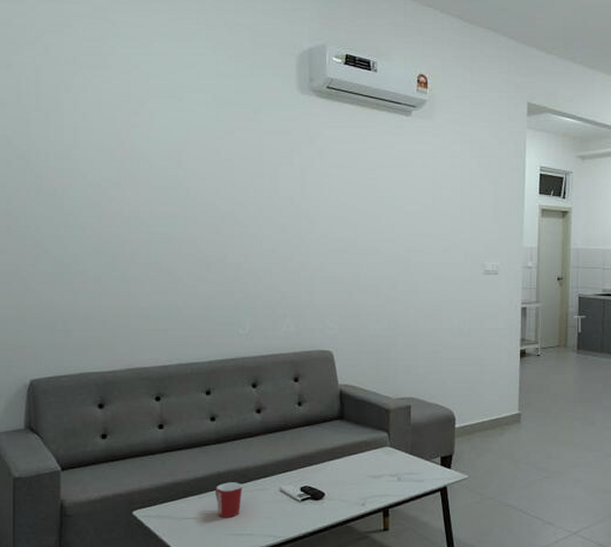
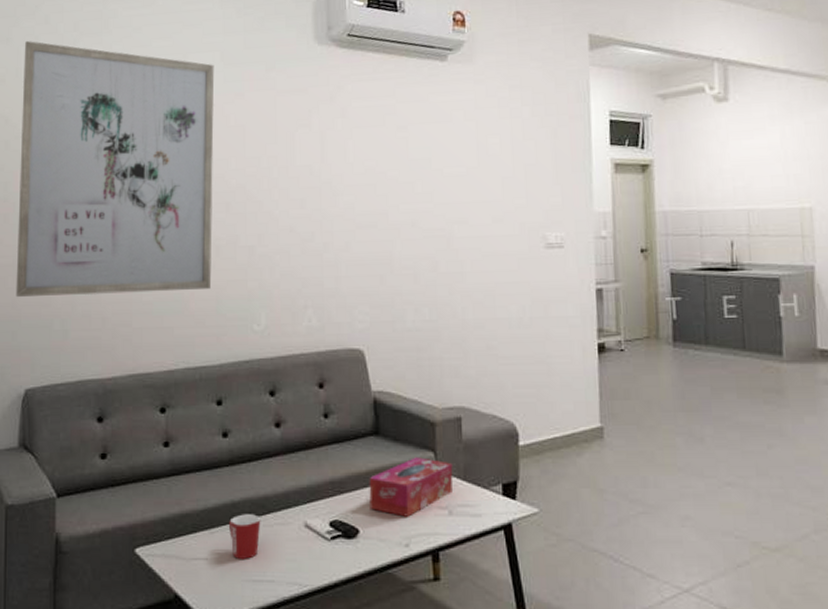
wall art: none [20,69,207,300] -> present [16,41,215,297]
tissue box: none [334,437,402,483] -> present [369,457,453,517]

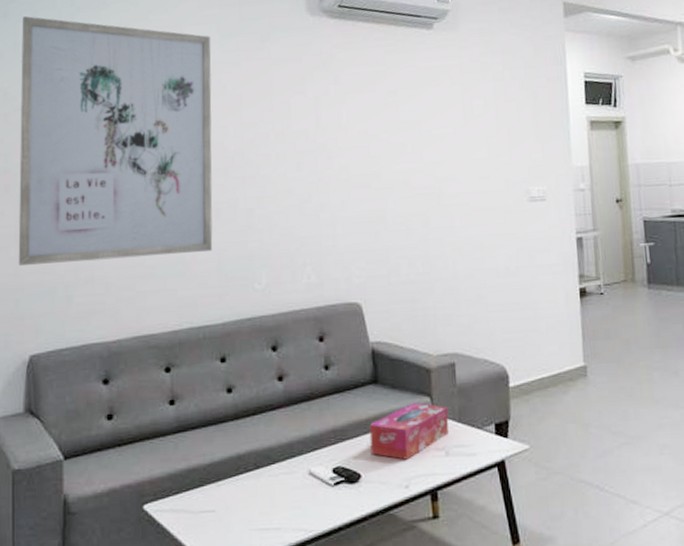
mug: present [228,514,261,559] -> none [234,465,267,509]

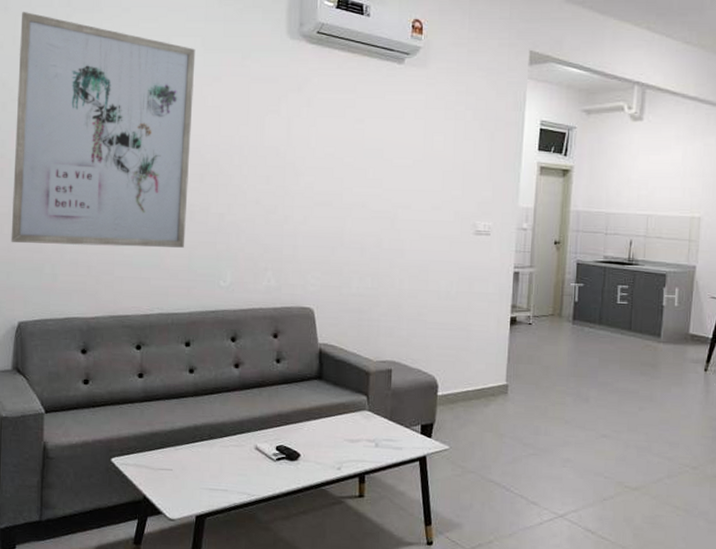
tissue box: present [369,402,449,460] -> none [310,399,382,446]

